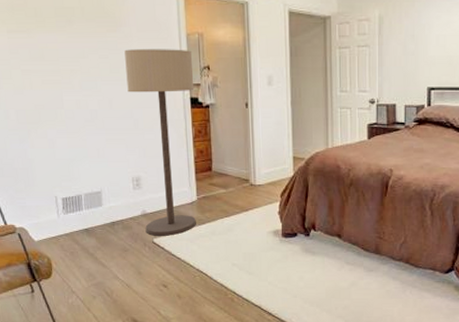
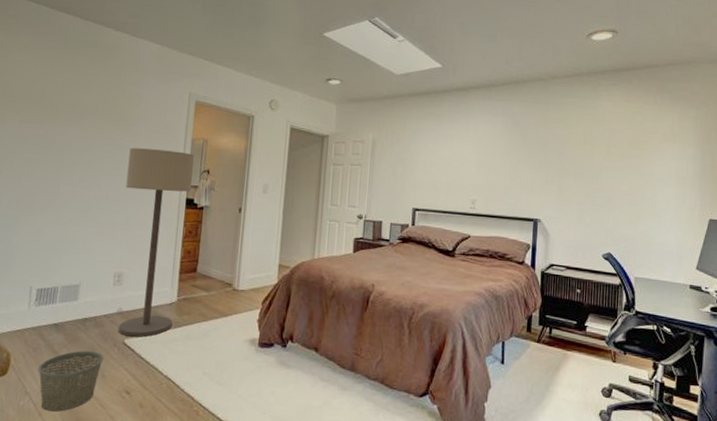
basket: none [78,252,137,306] -> present [38,350,104,412]

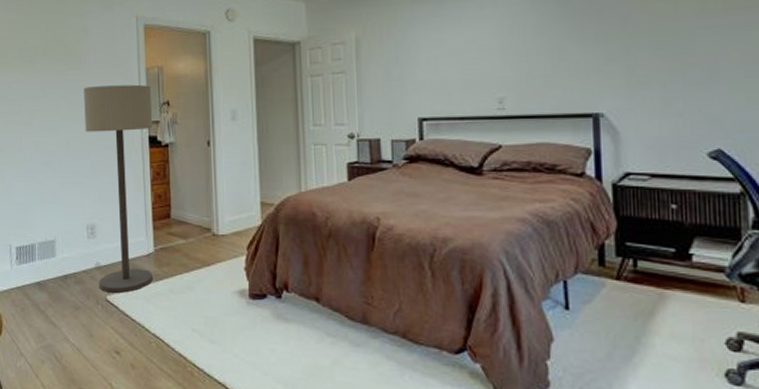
basket: present [38,350,104,412] -> none [29,309,89,373]

